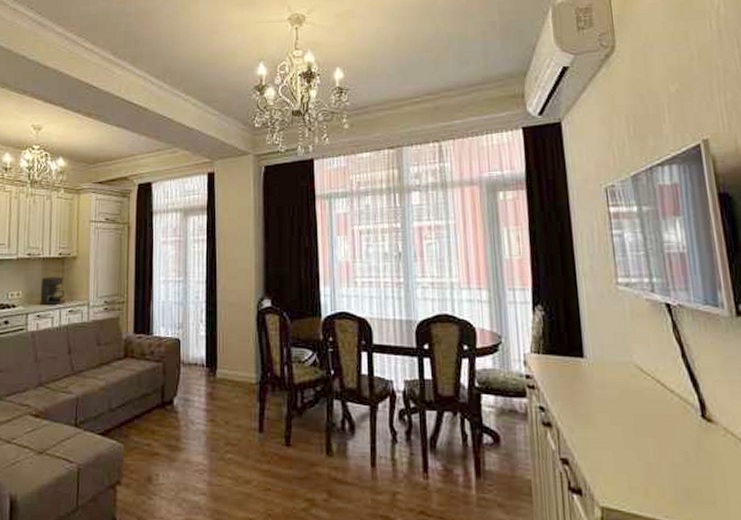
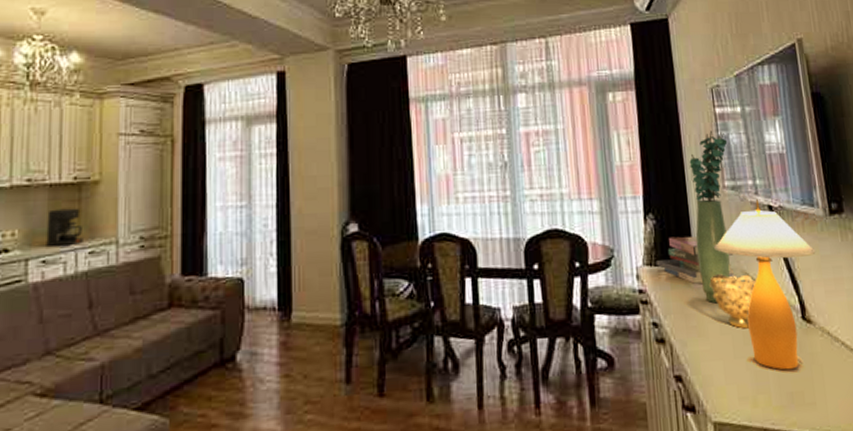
books: none [543,328,630,374] -> present [655,236,738,284]
vase: none [581,228,623,394] -> present [689,130,731,304]
decorative bowl: none [600,367,652,421] -> present [709,274,757,329]
table lamp: none [605,297,721,466] -> present [714,199,817,370]

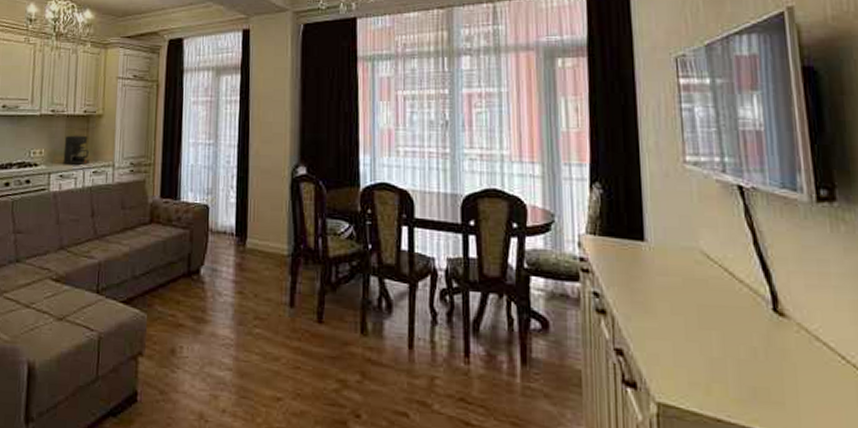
books: present [655,236,738,284] -> none [600,208,696,259]
vase: present [689,130,731,304] -> none [645,101,692,282]
decorative bowl: present [709,274,757,329] -> none [661,252,719,312]
table lamp: present [714,199,817,370] -> none [669,178,797,363]

